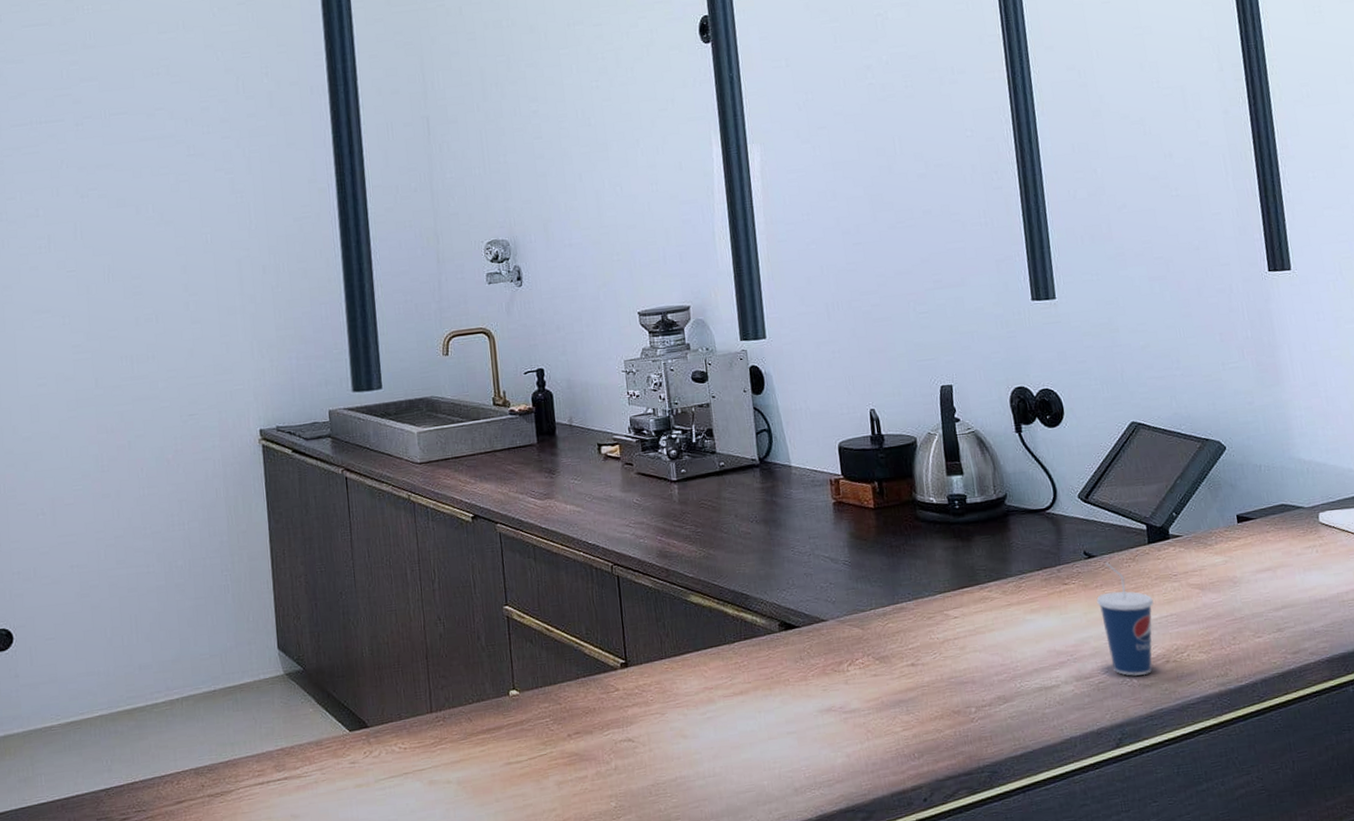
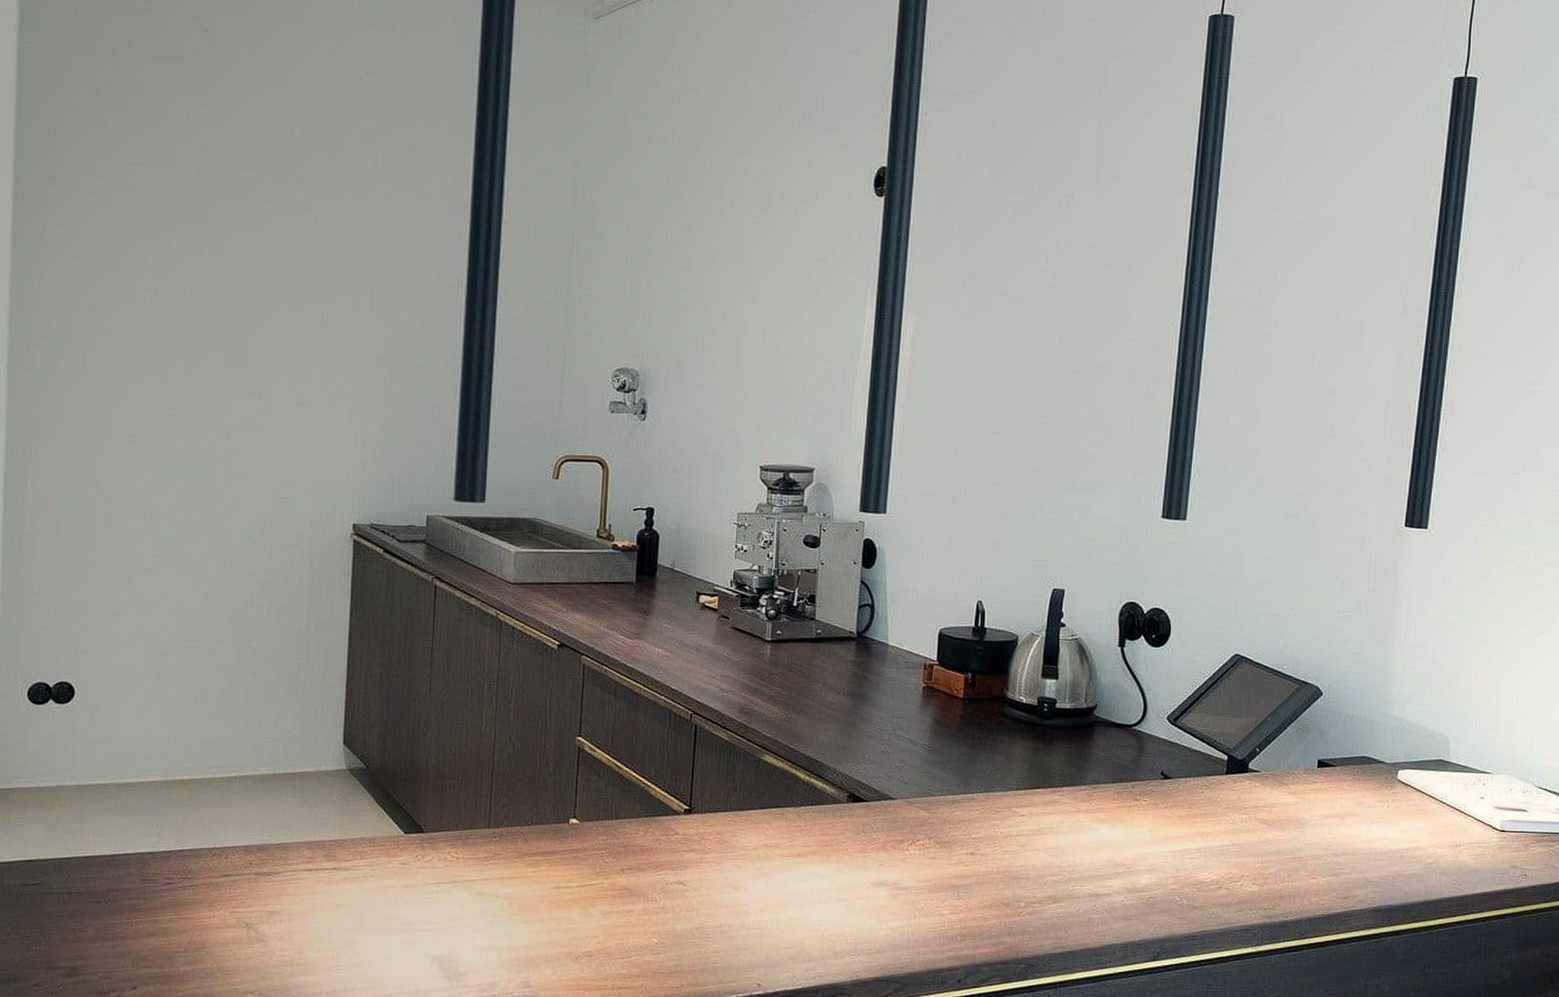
cup: present [1096,561,1154,676] -> none [1164,784,1219,898]

